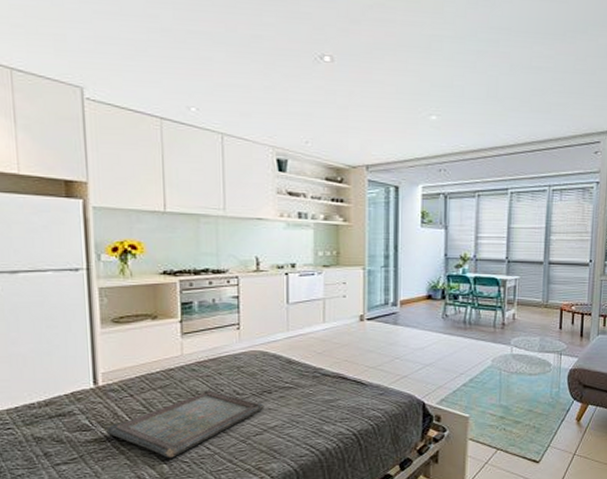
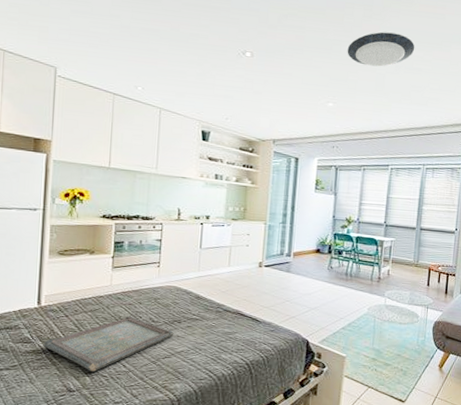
ceiling light: none [450,22,533,67] -> present [347,31,415,67]

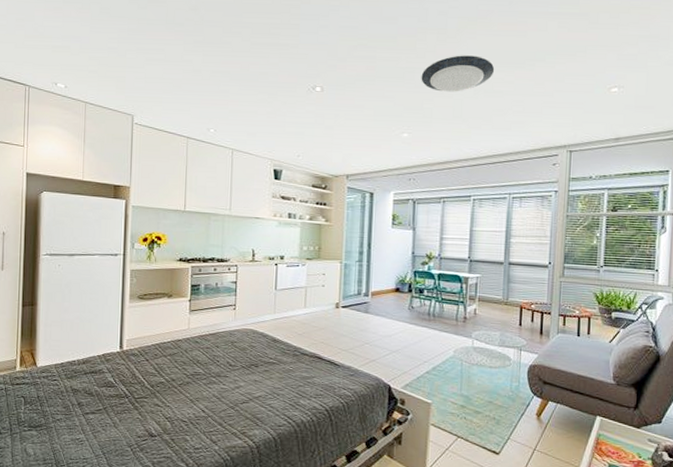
serving tray: present [43,316,174,372] -> none [125,360,252,417]

